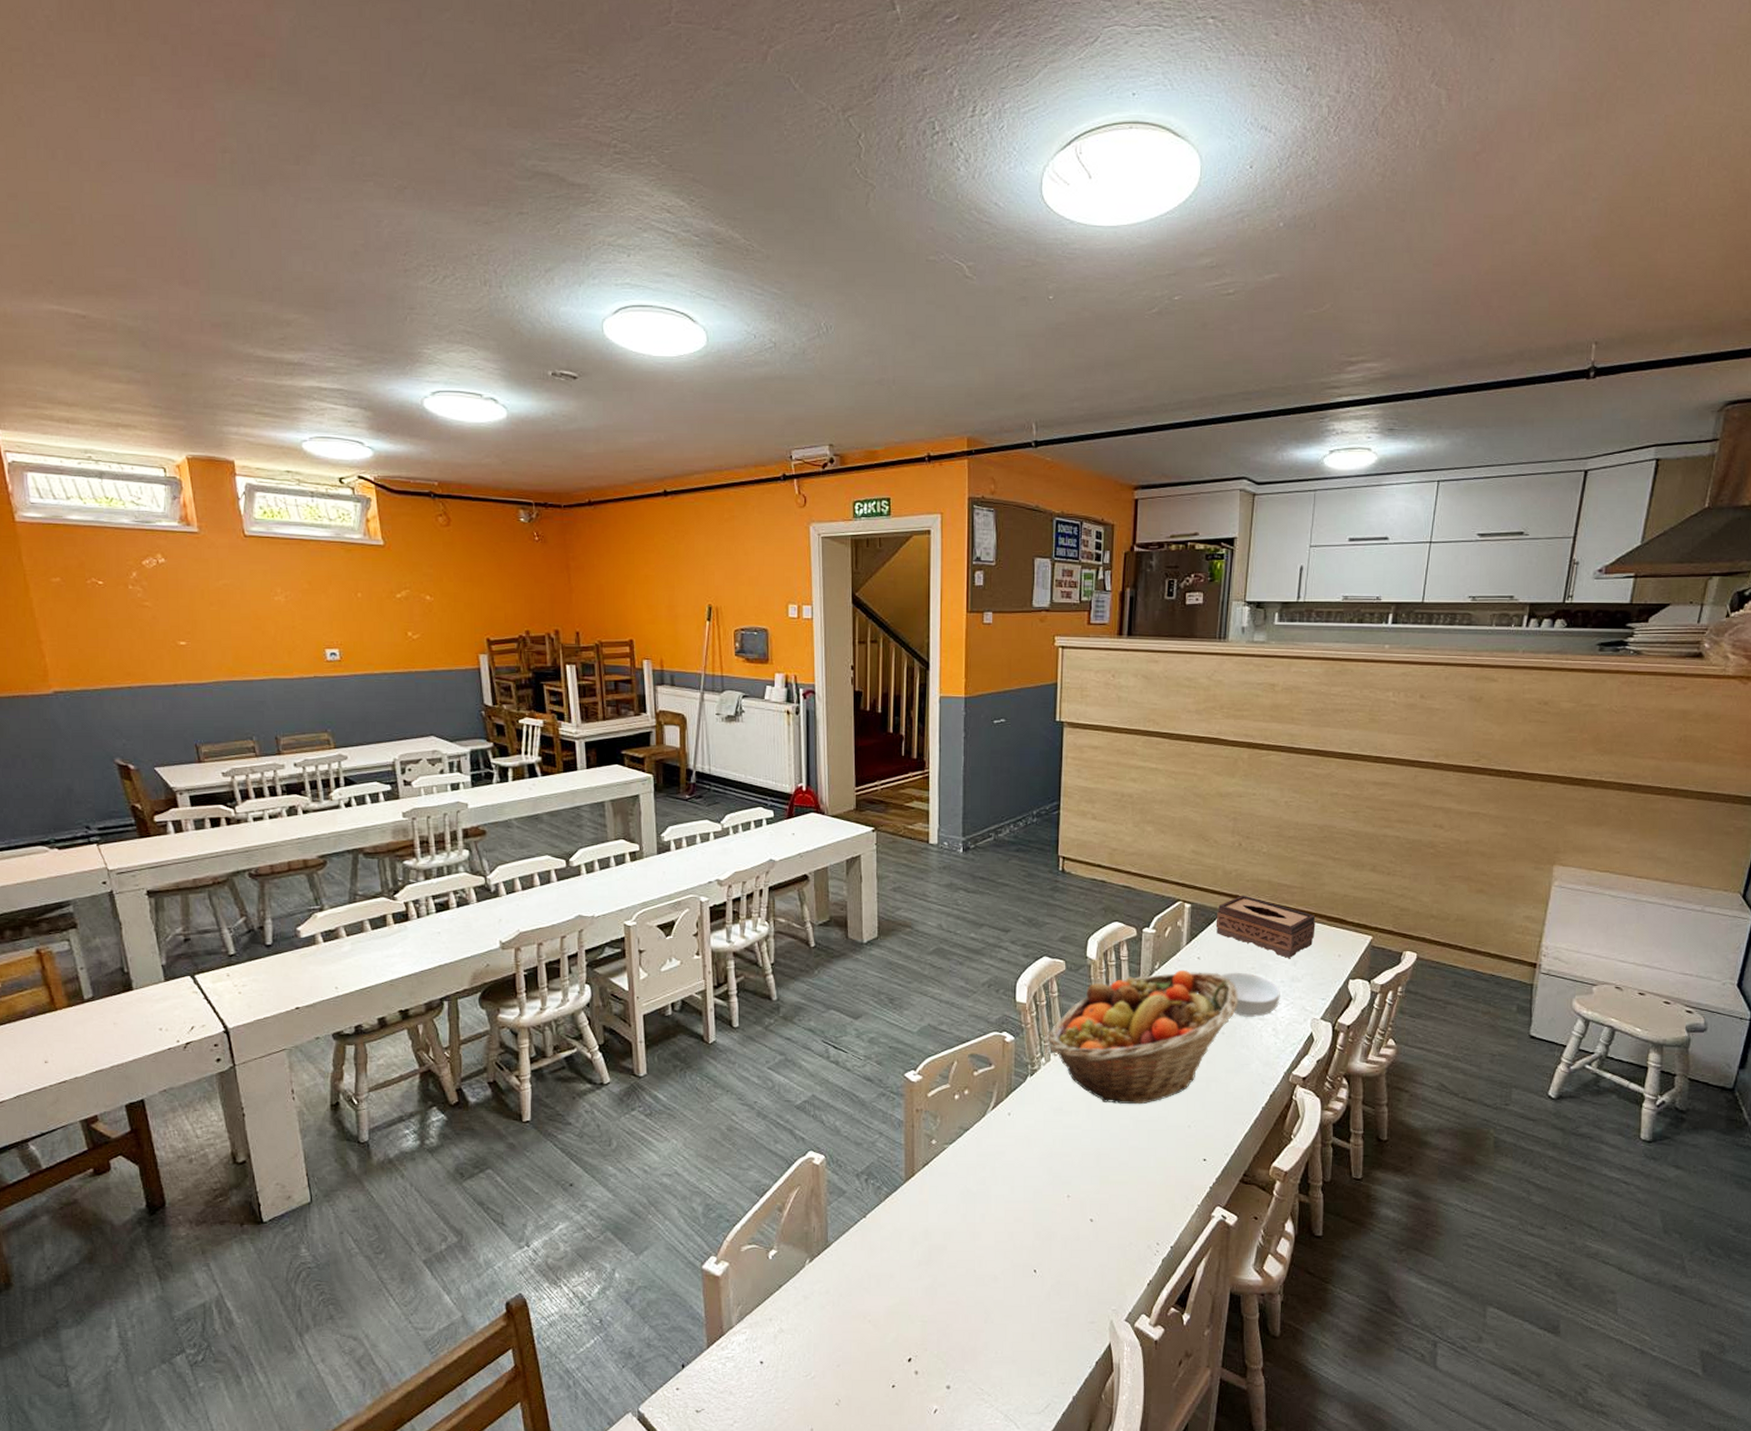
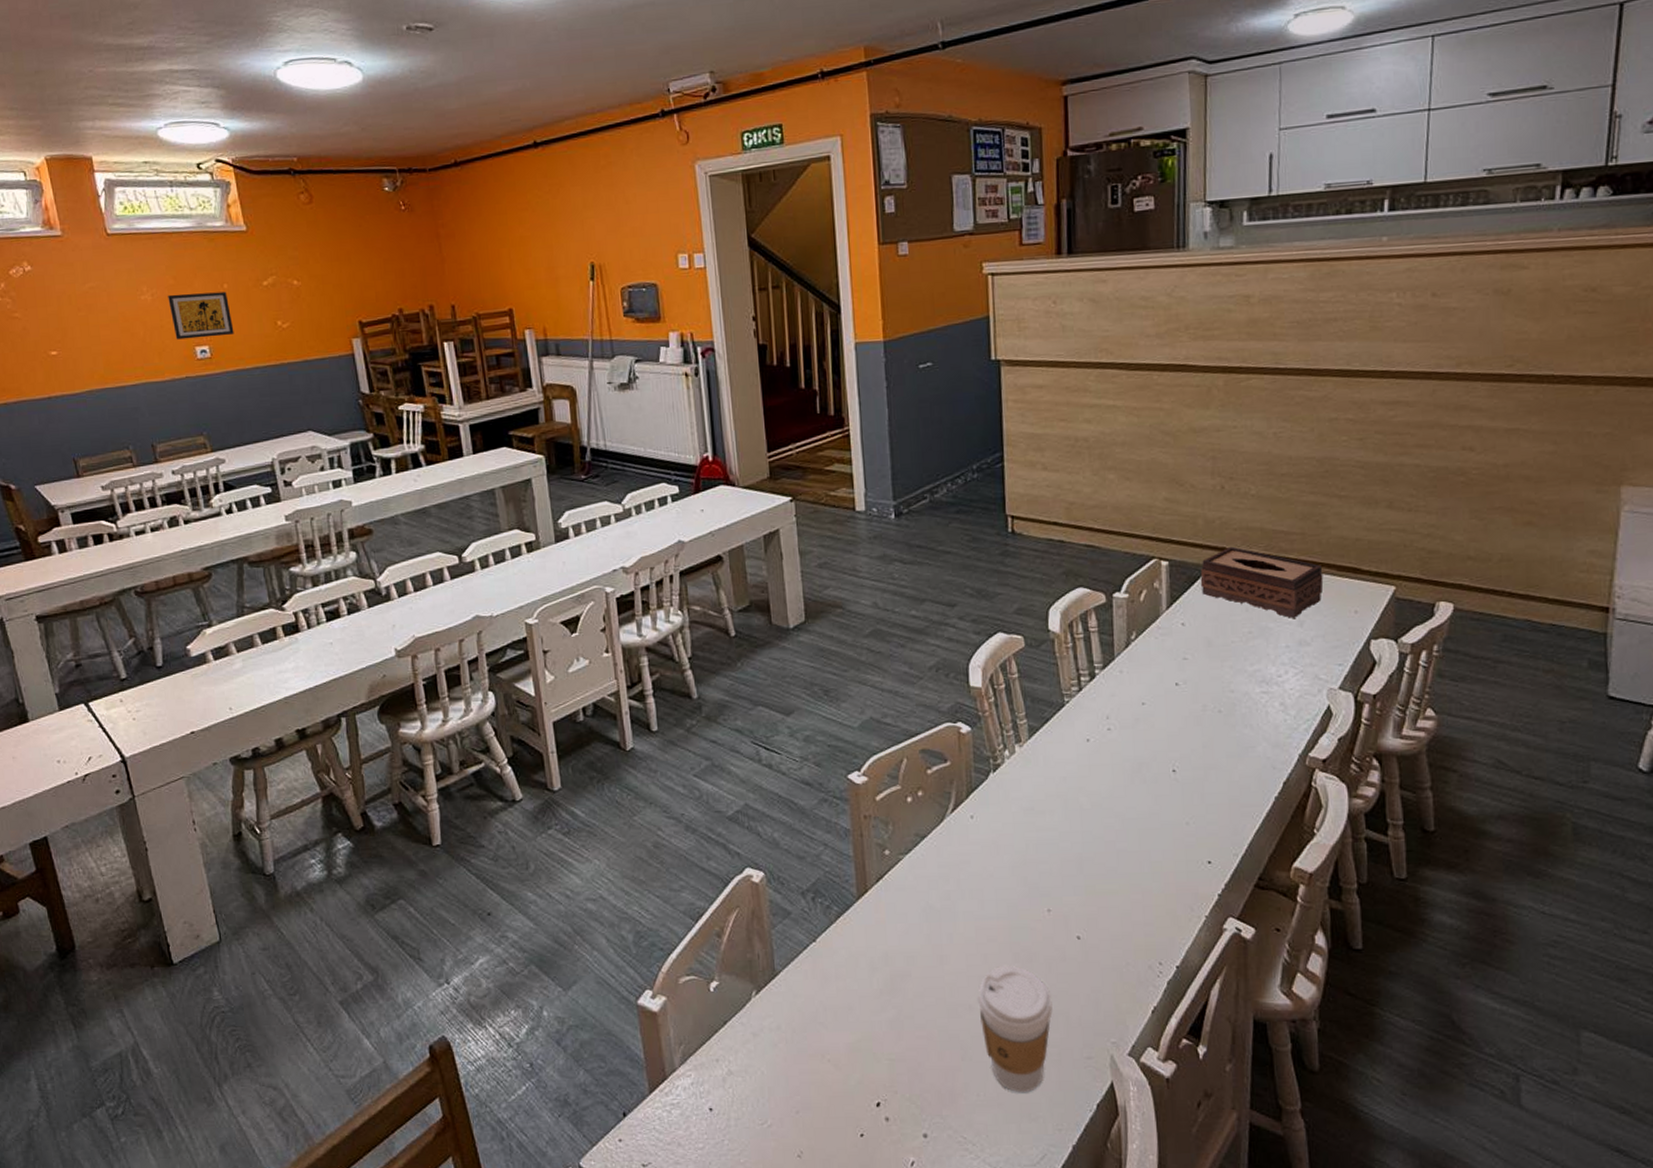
wall art: none [301,598,365,641] -> present [168,291,234,340]
coffee cup: none [1002,1242,1065,1352] -> present [977,965,1053,1093]
fruit basket: present [1047,969,1239,1105] -> none [1009,638,1236,800]
cereal bowl: present [1221,972,1280,1018] -> none [1212,638,1287,692]

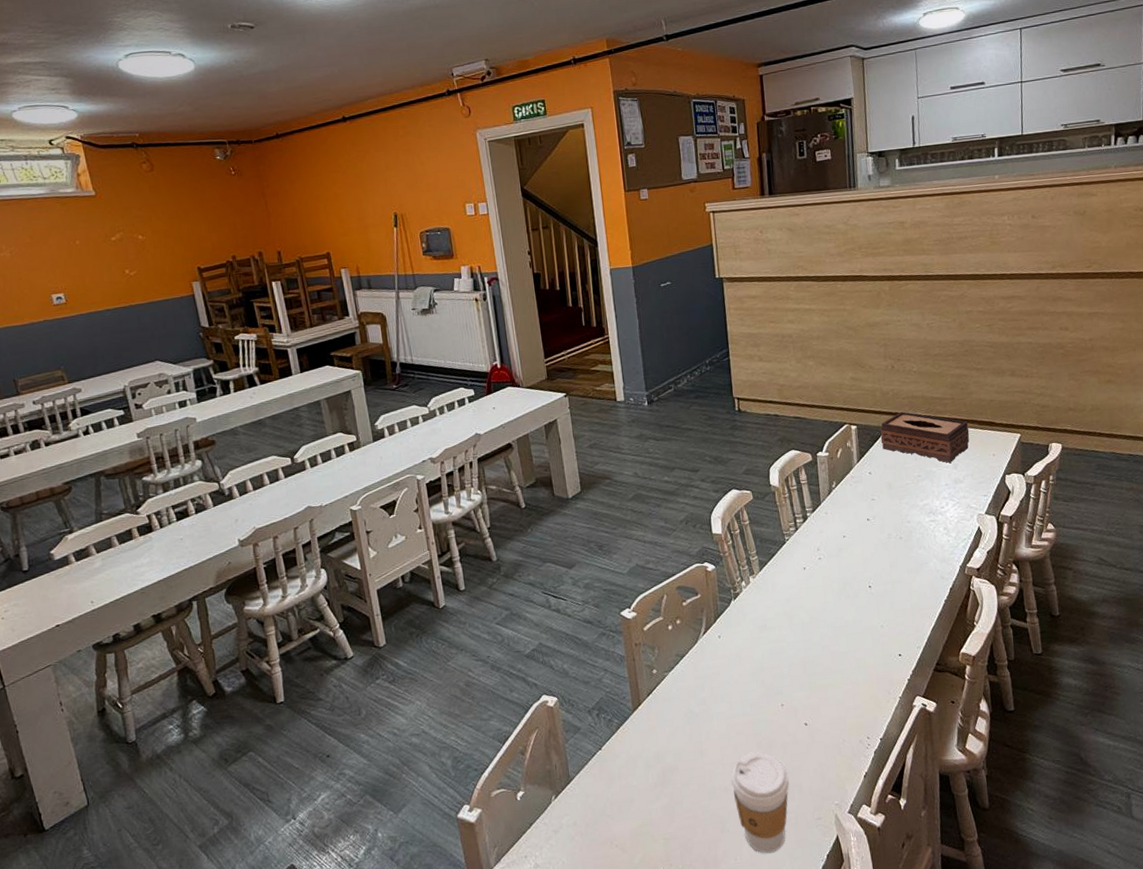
wall art: present [168,291,234,340] -> none [25,247,87,289]

